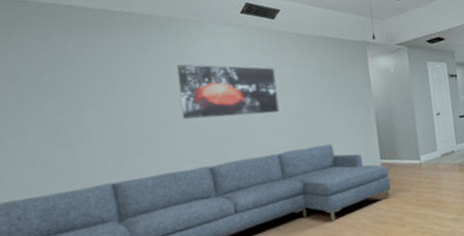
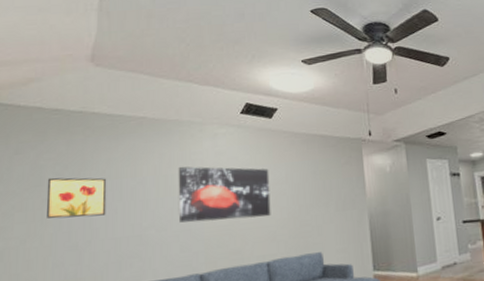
wall art: none [22,73,99,116] -> present [46,177,107,219]

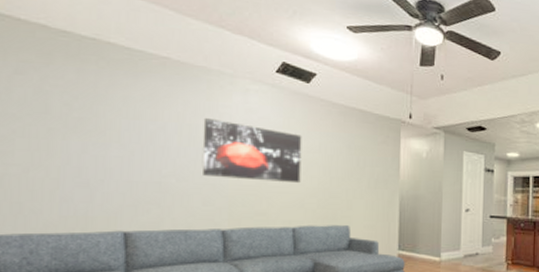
wall art: present [46,177,107,219] -> none [52,106,123,156]

